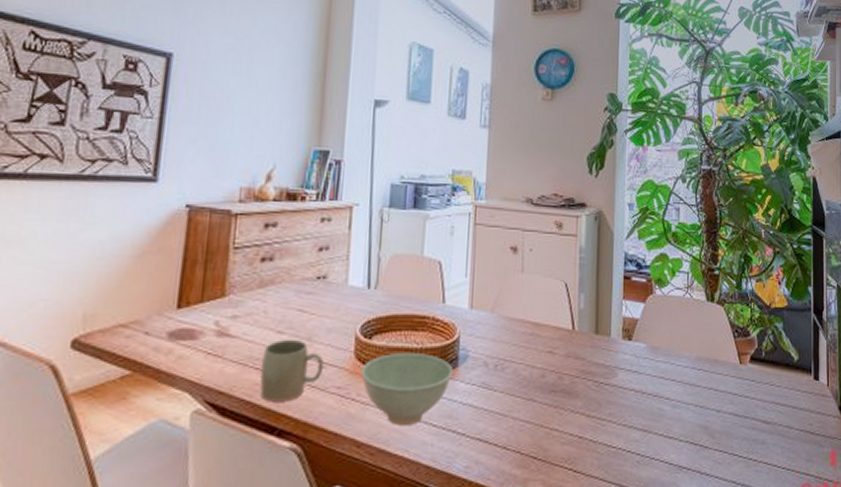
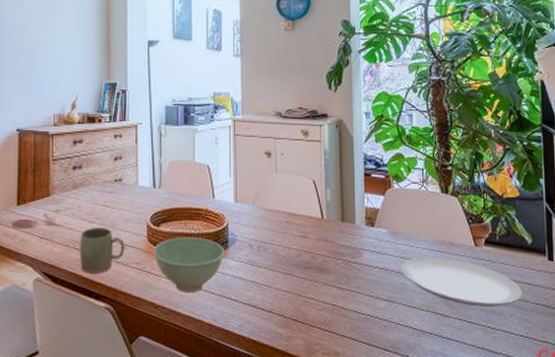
plate: none [659,376,787,435] -> present [401,257,522,306]

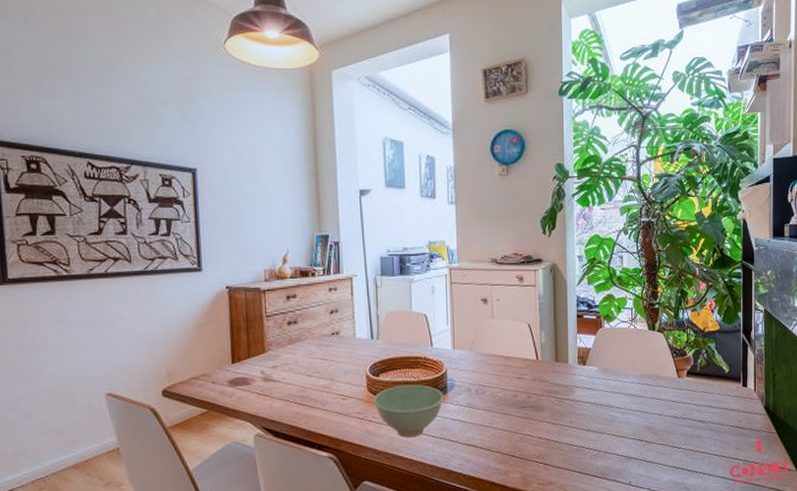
mug: present [79,227,125,274] -> none [298,380,346,426]
plate: present [401,257,522,306] -> none [610,389,719,432]

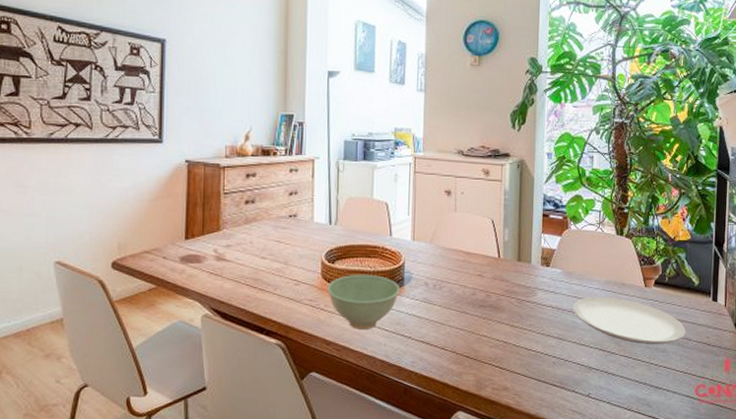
plate: none [610,389,719,432] -> present [573,297,686,344]

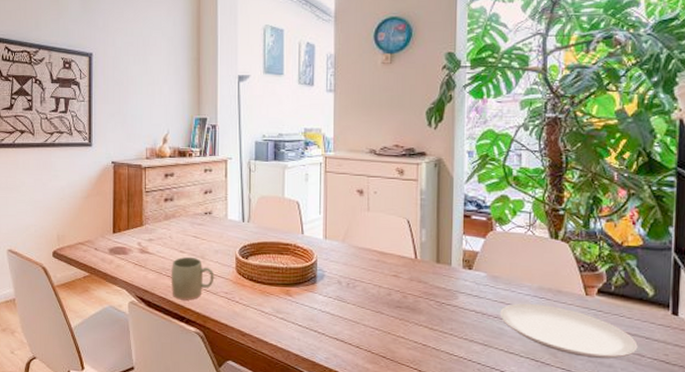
mug: none [250,263,298,310] -> present [170,256,214,300]
bowl: present [327,274,400,329] -> none [241,270,313,324]

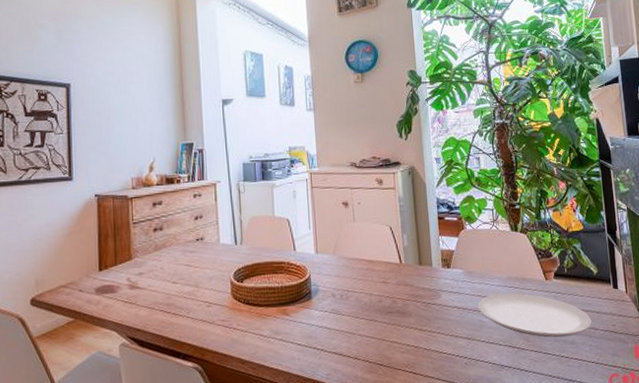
mug: present [170,256,214,300] -> none [164,287,210,335]

